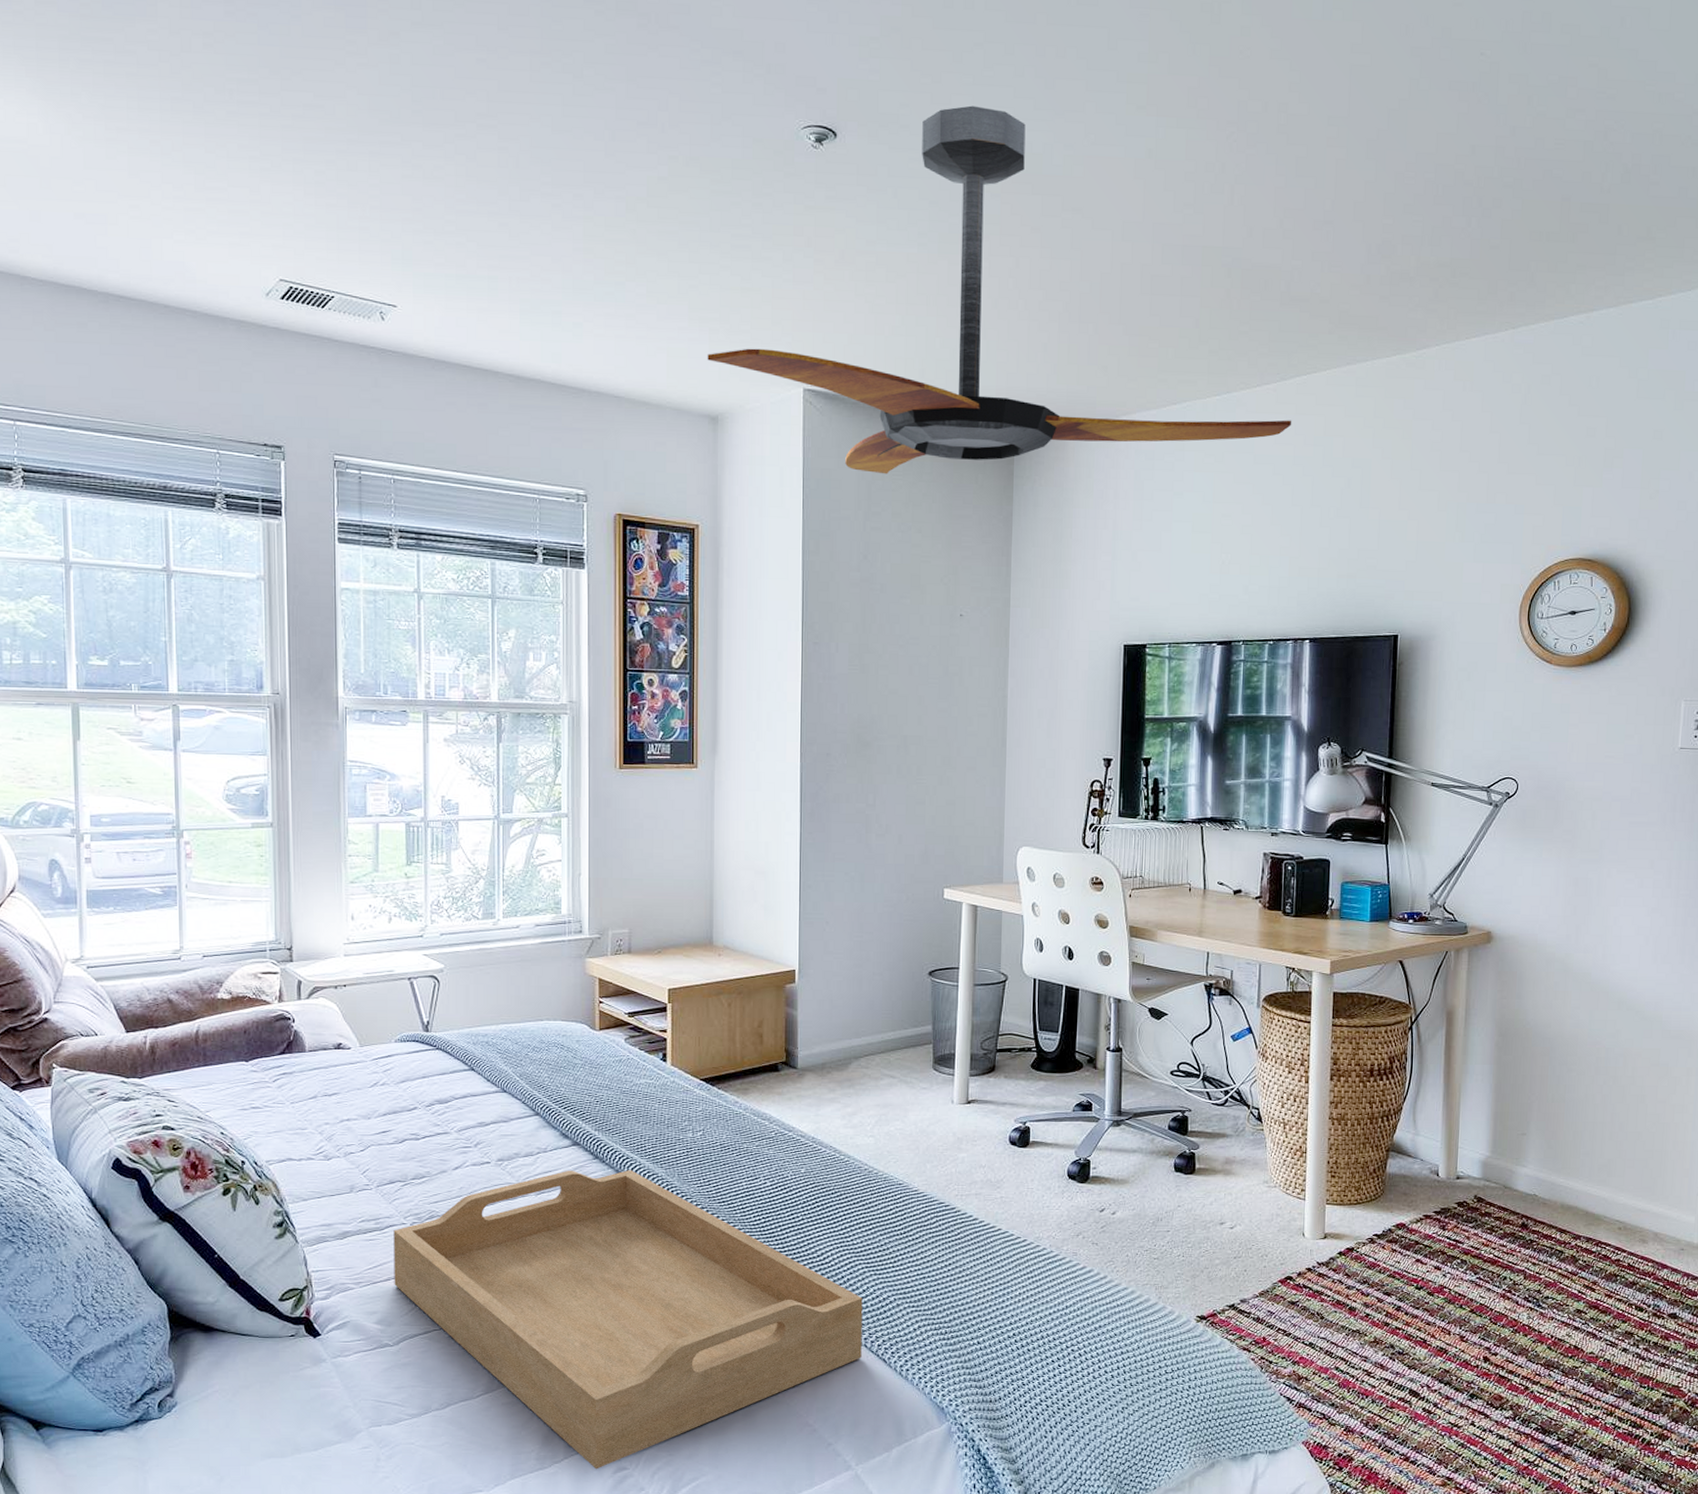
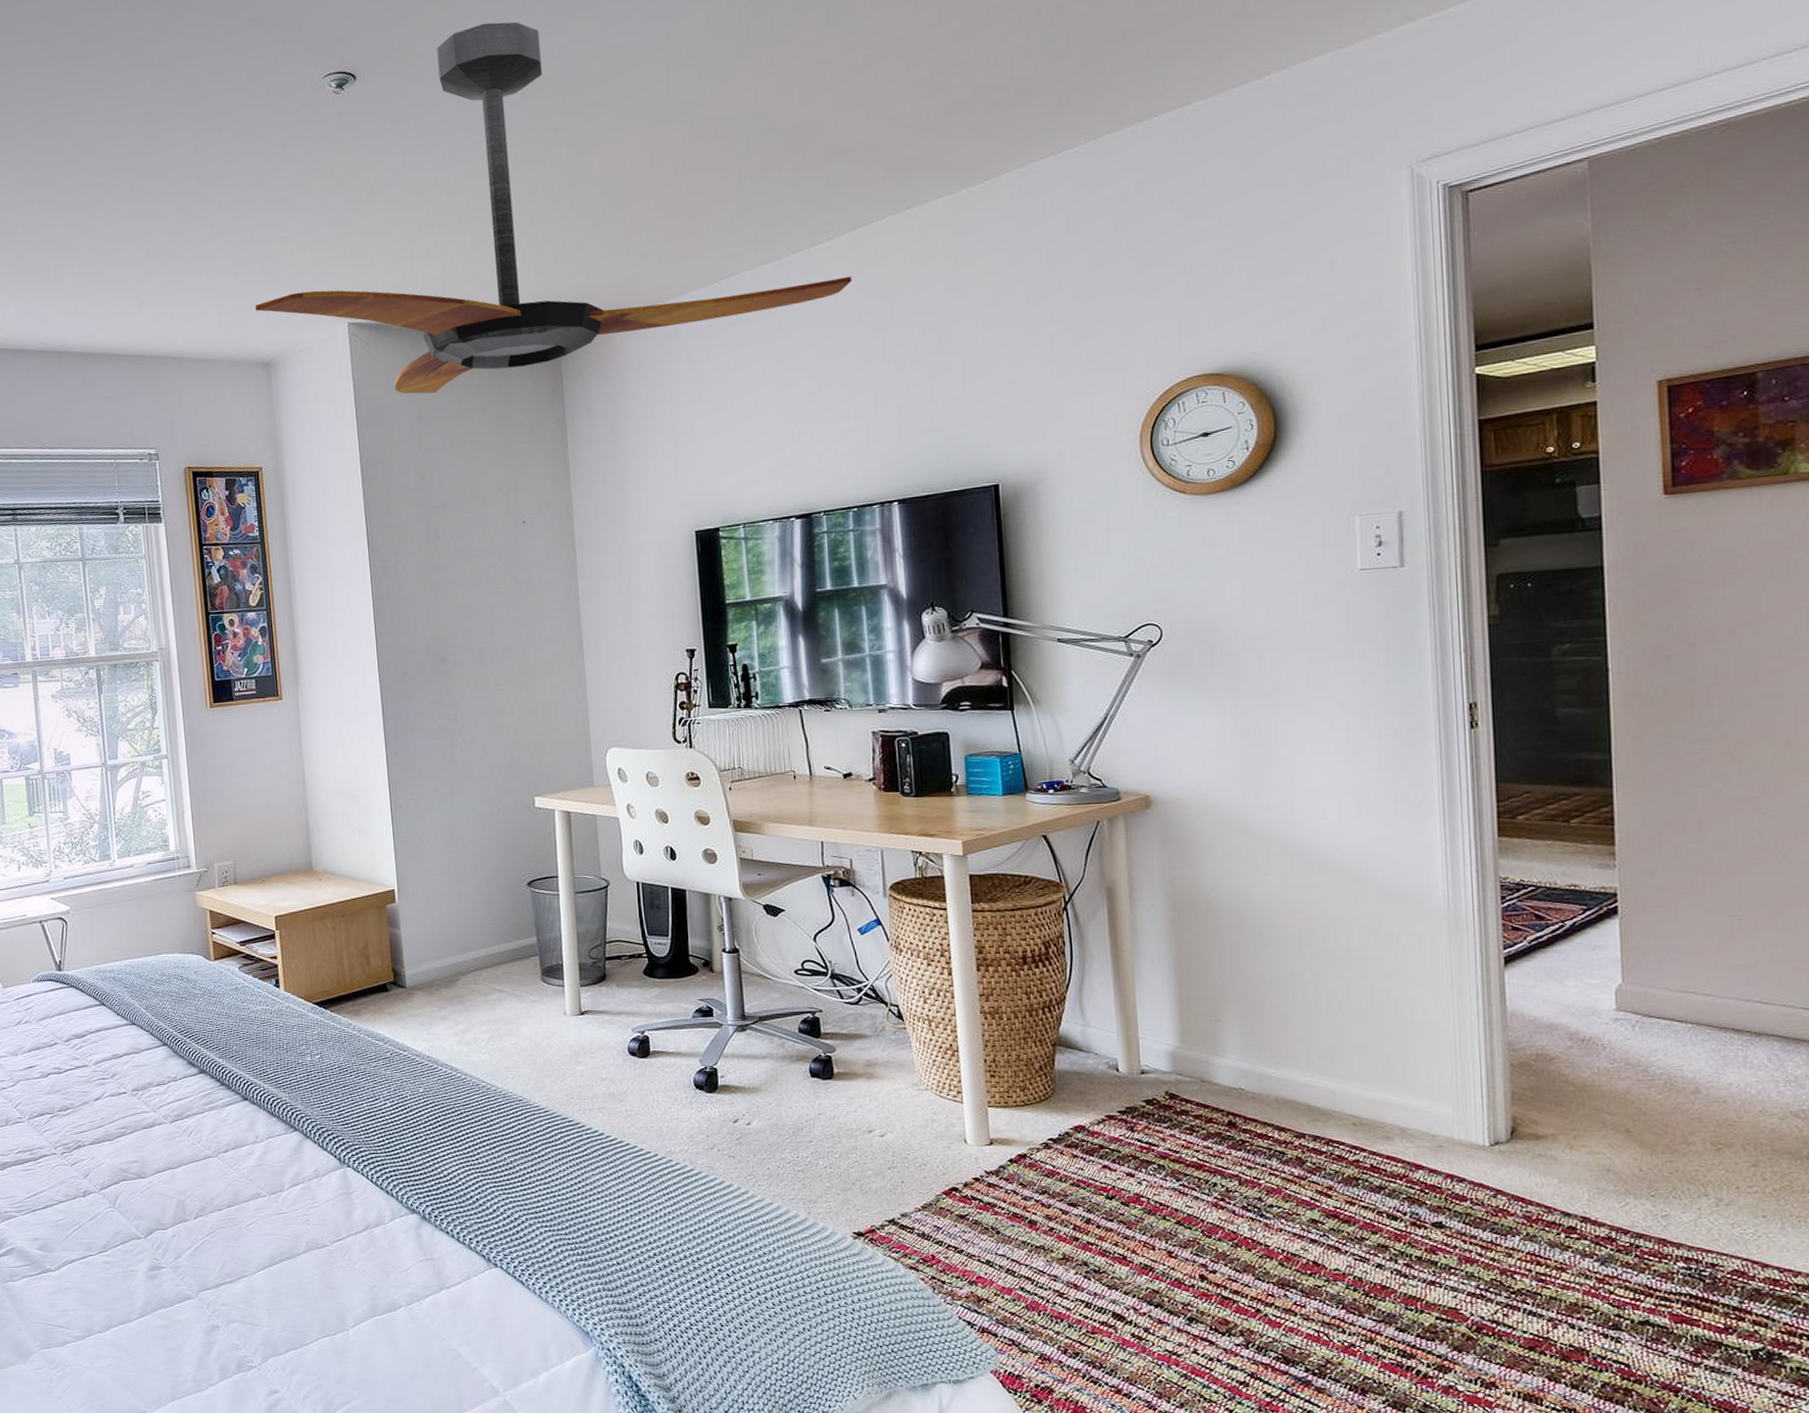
serving tray: present [393,1170,863,1470] -> none [46,1095,499,1392]

